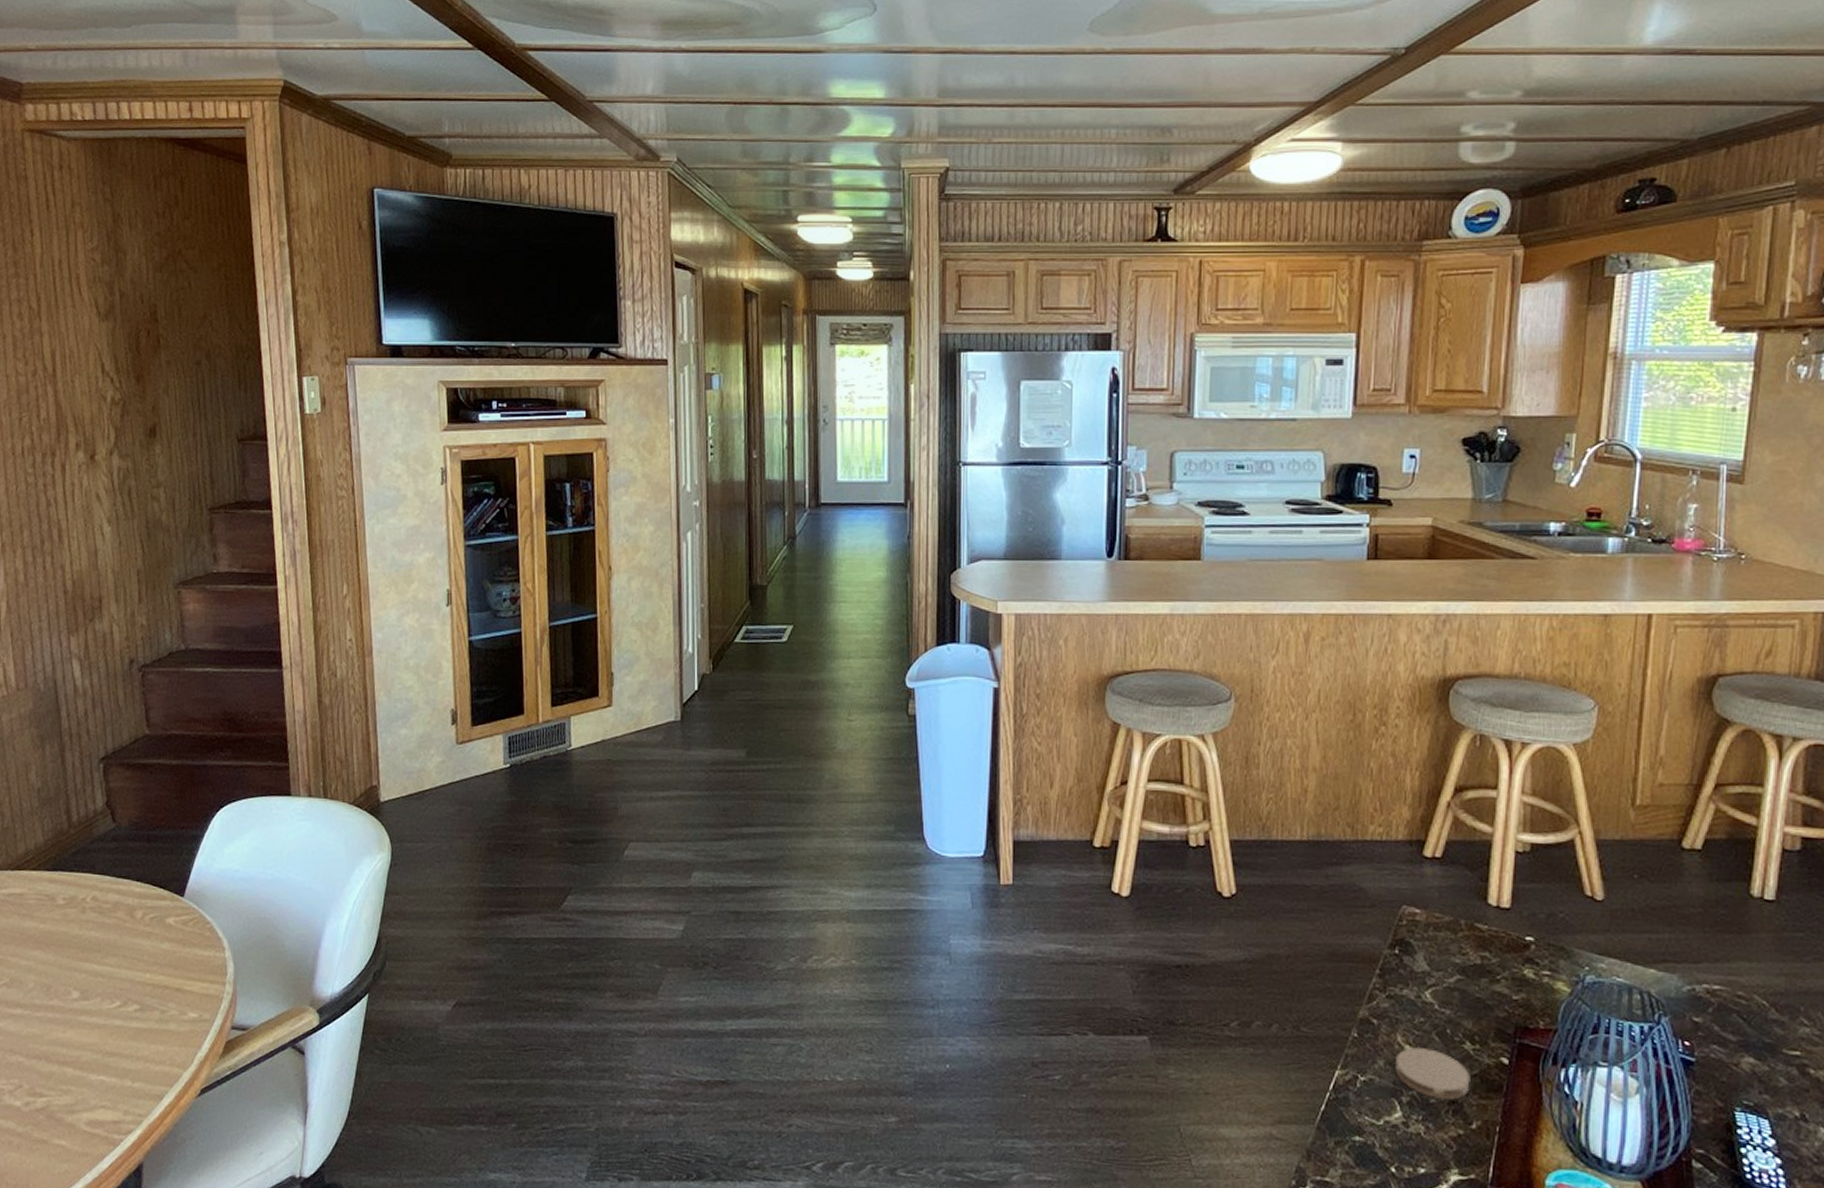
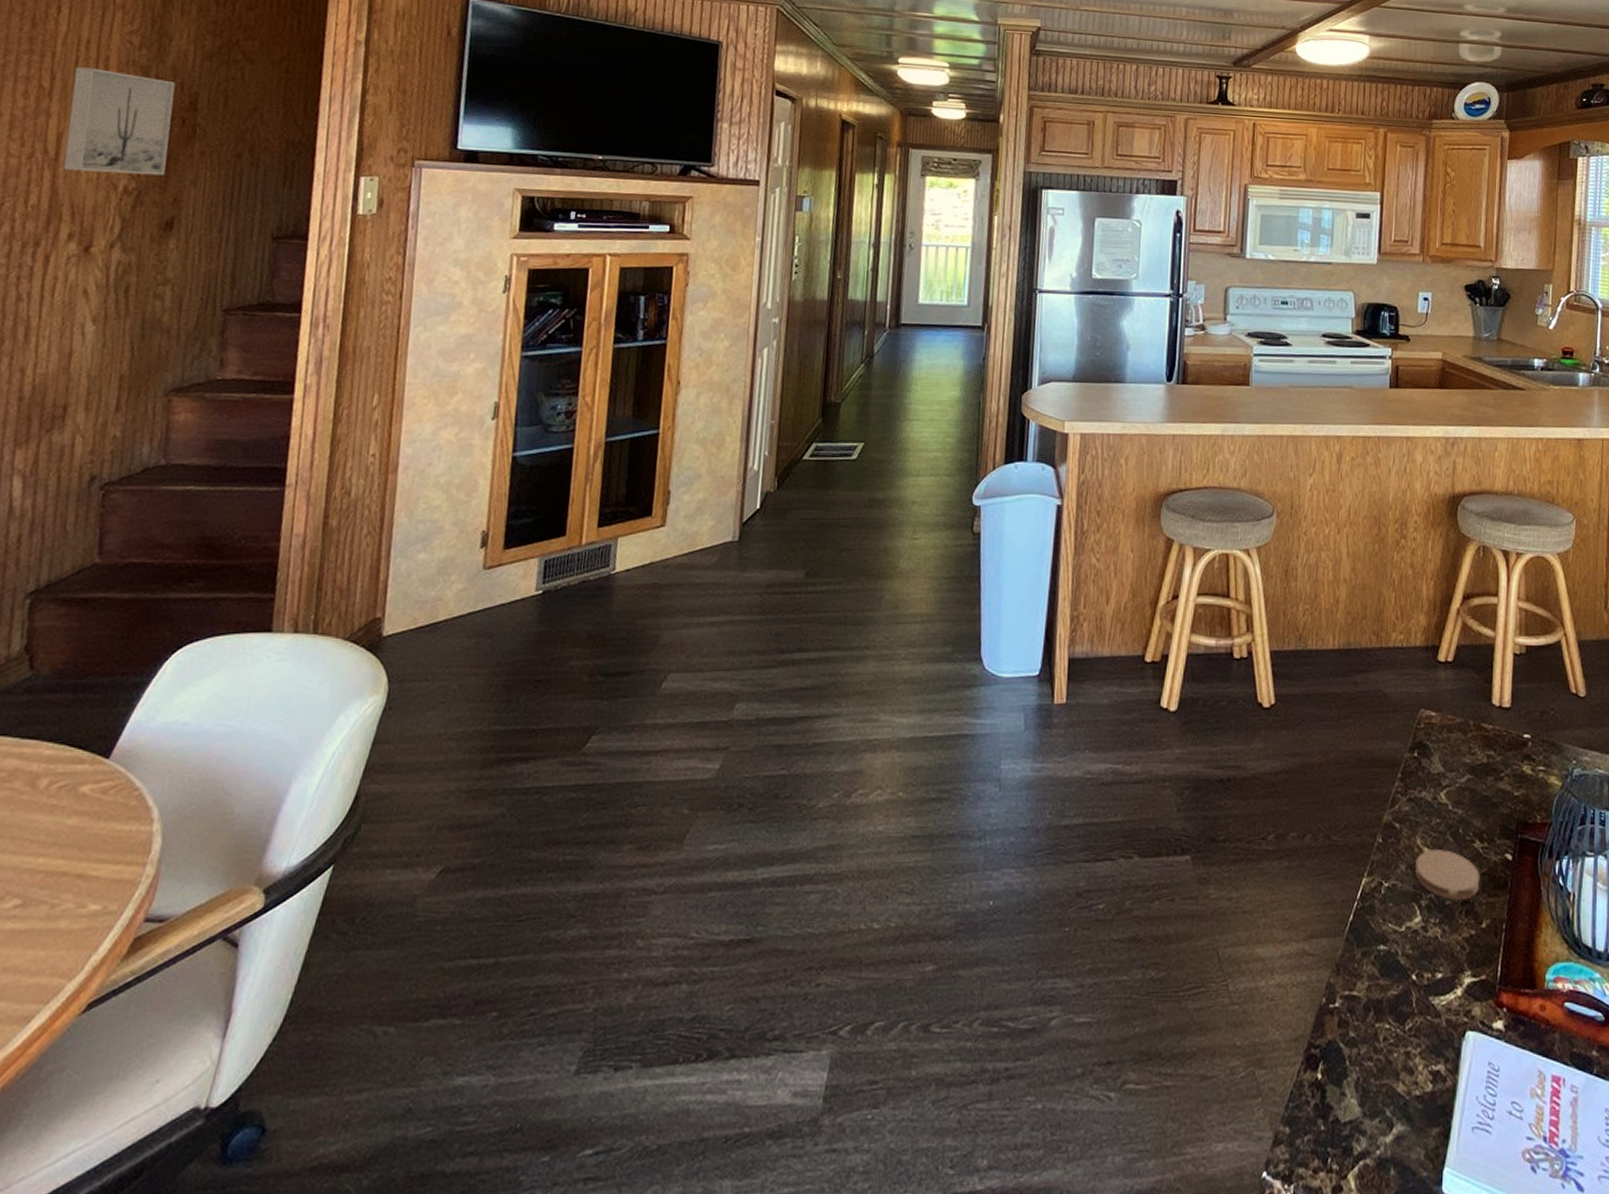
wall art: none [54,287,142,386] -> present [63,67,176,176]

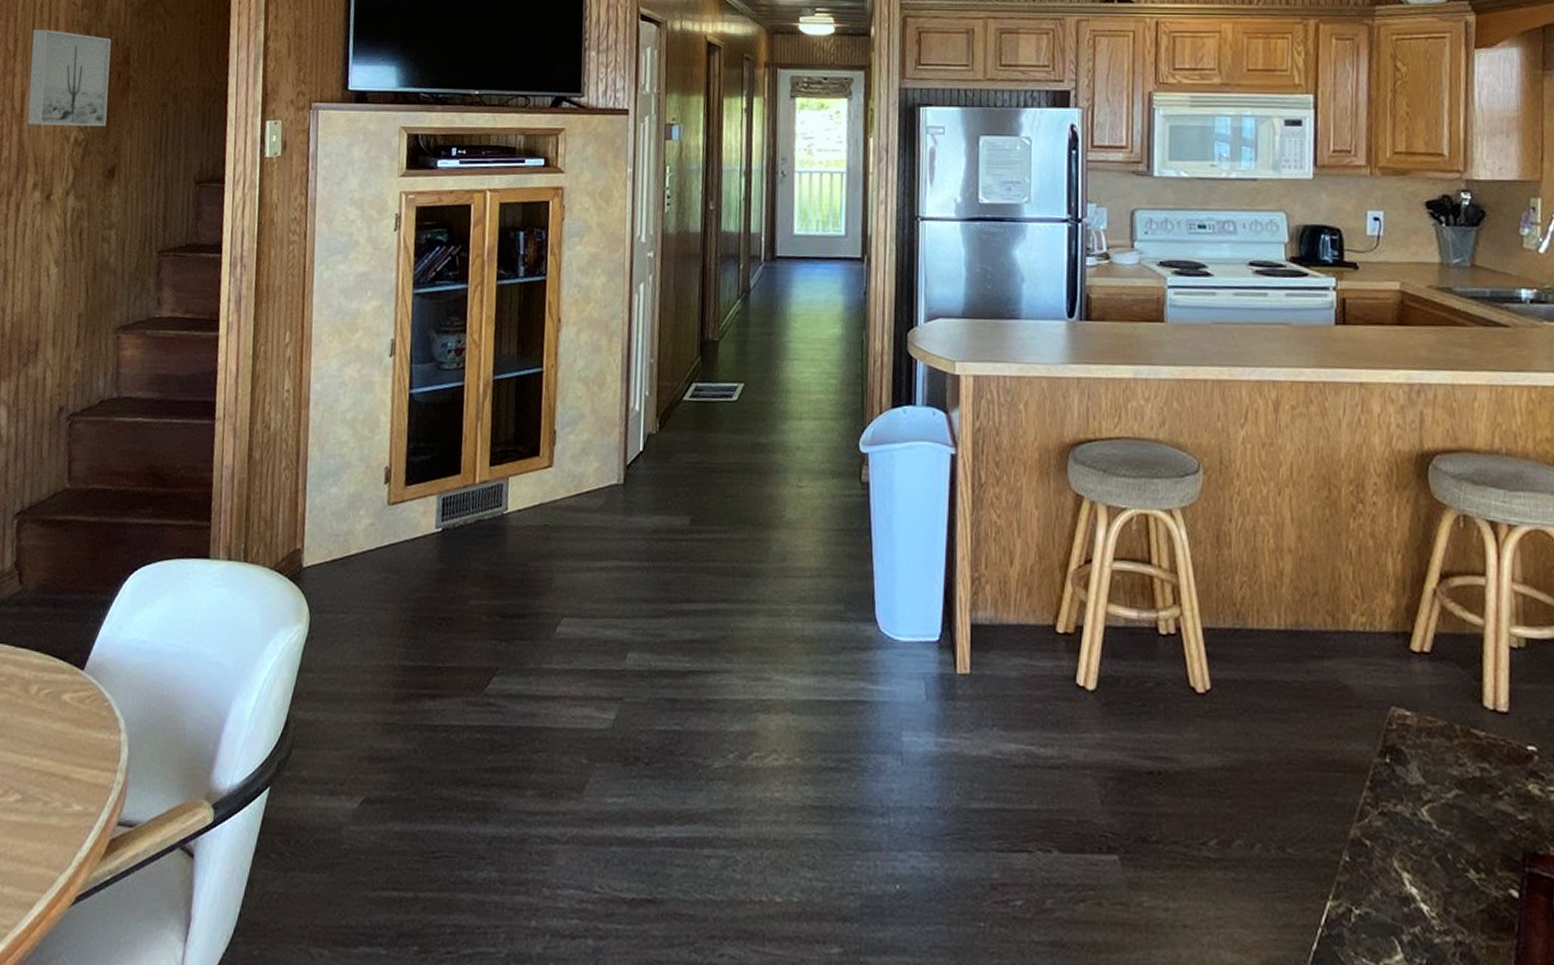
coaster: present [1416,848,1480,901] -> none [1393,874,1478,941]

